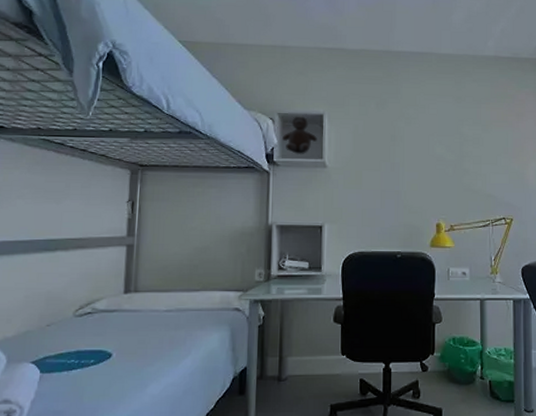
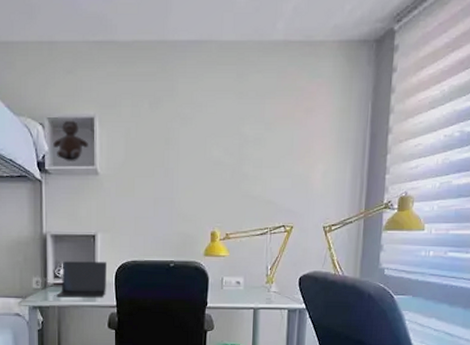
laptop: none [280,252,333,290] -> present [56,261,106,298]

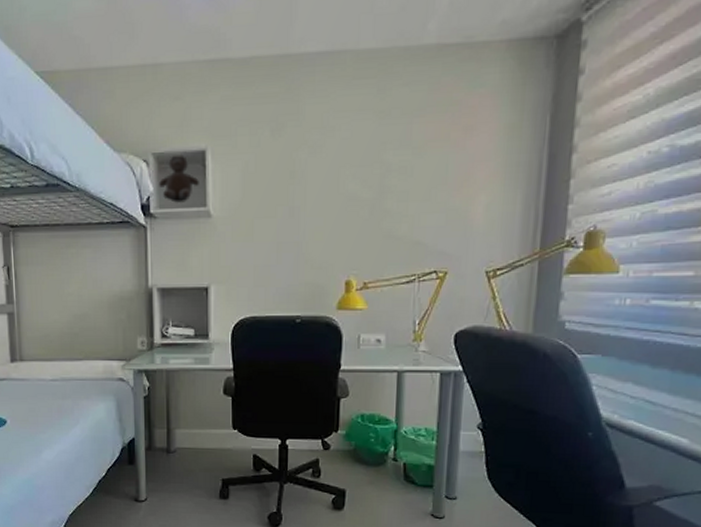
laptop: present [56,261,106,298] -> none [164,318,221,360]

